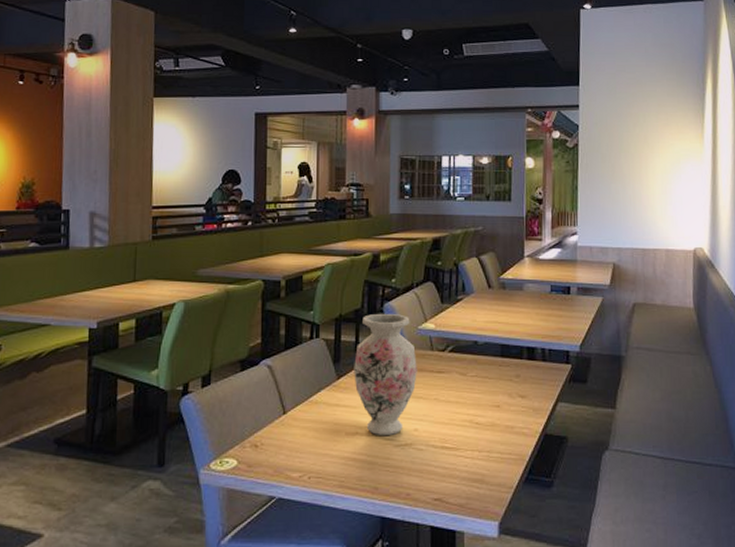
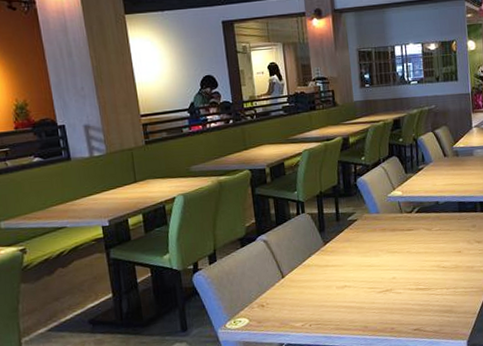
vase: present [354,313,417,436] -> none [337,186,391,286]

